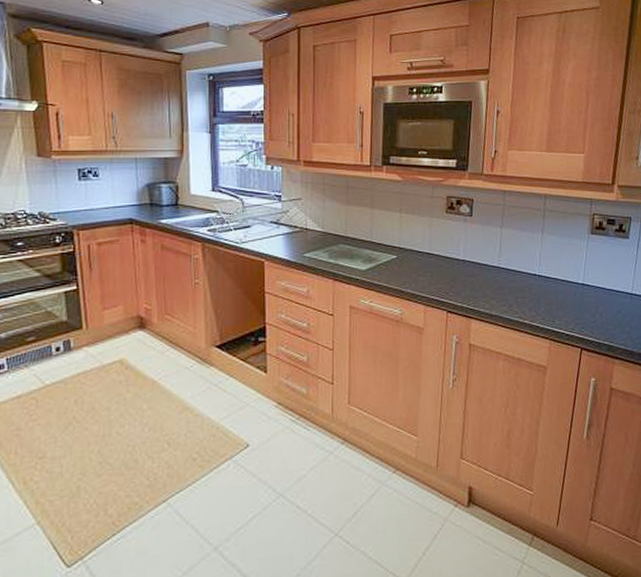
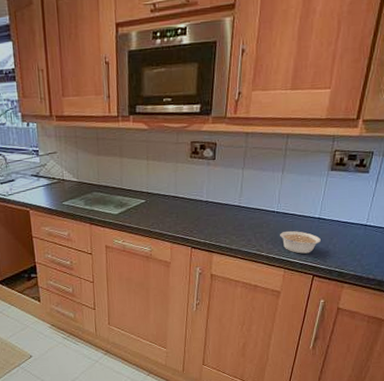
legume: none [543,297,586,323] -> present [280,231,321,254]

